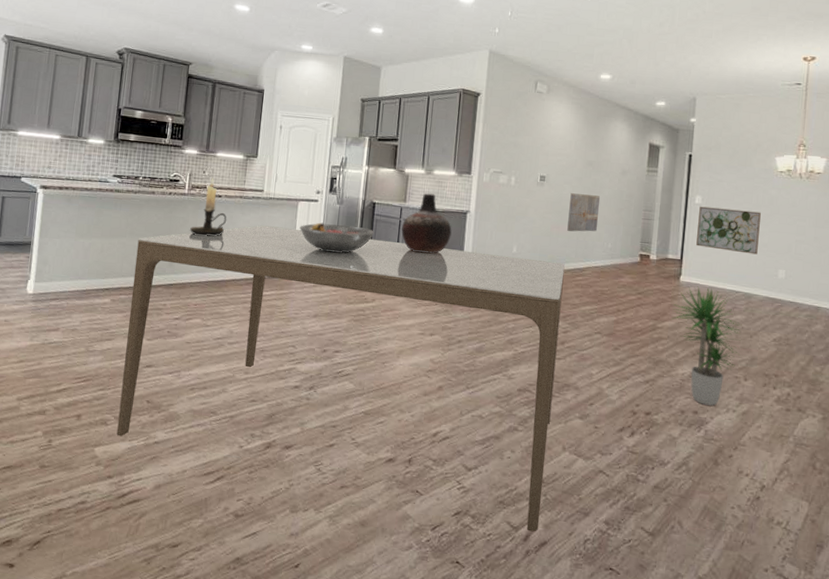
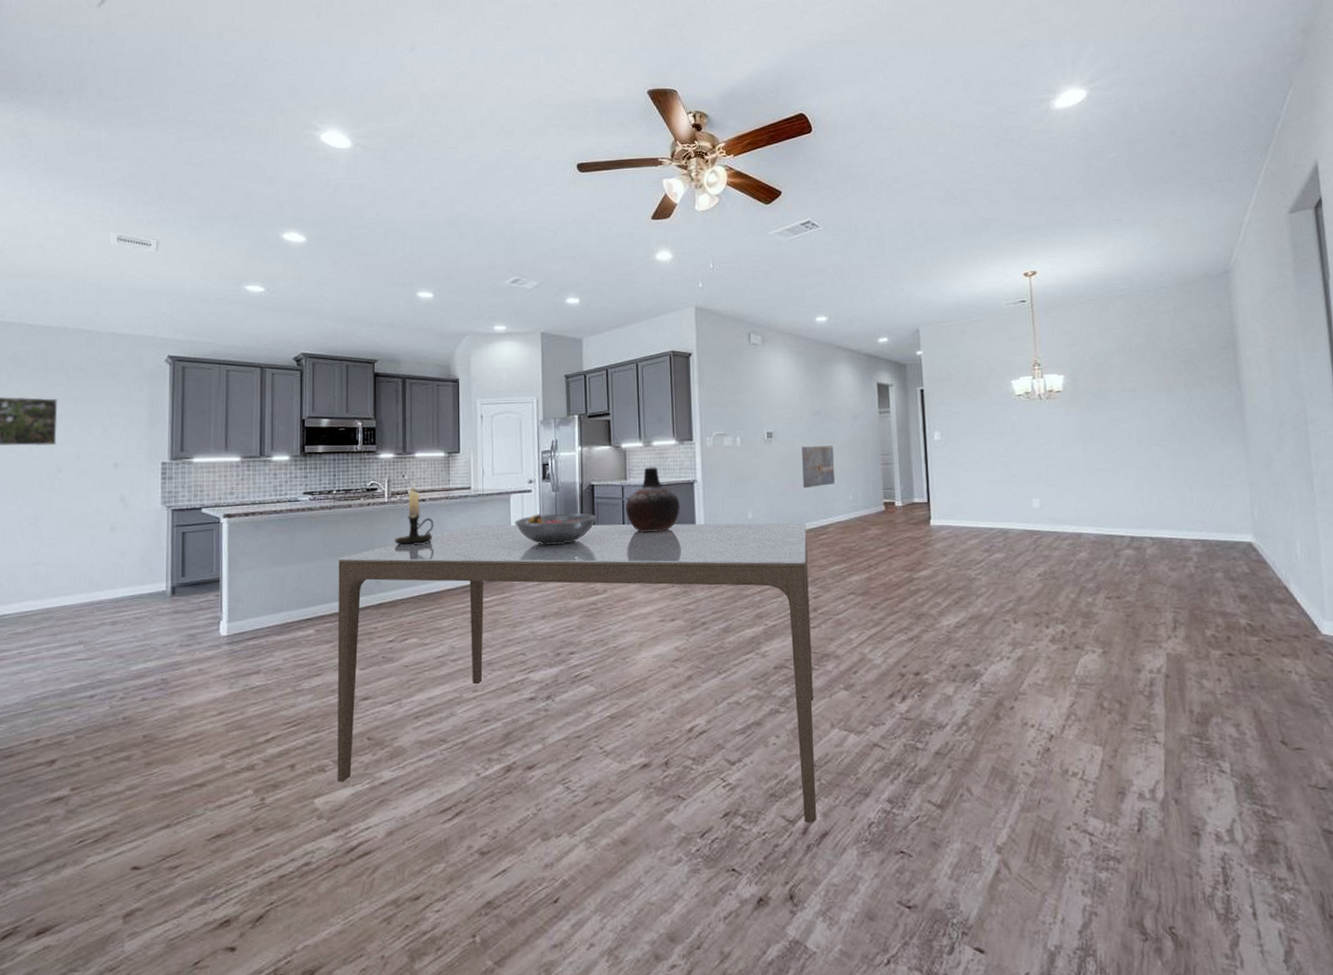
potted plant: present [672,286,742,406] -> none [928,528,1005,656]
wall art: present [696,206,761,255] -> none [940,440,1007,487]

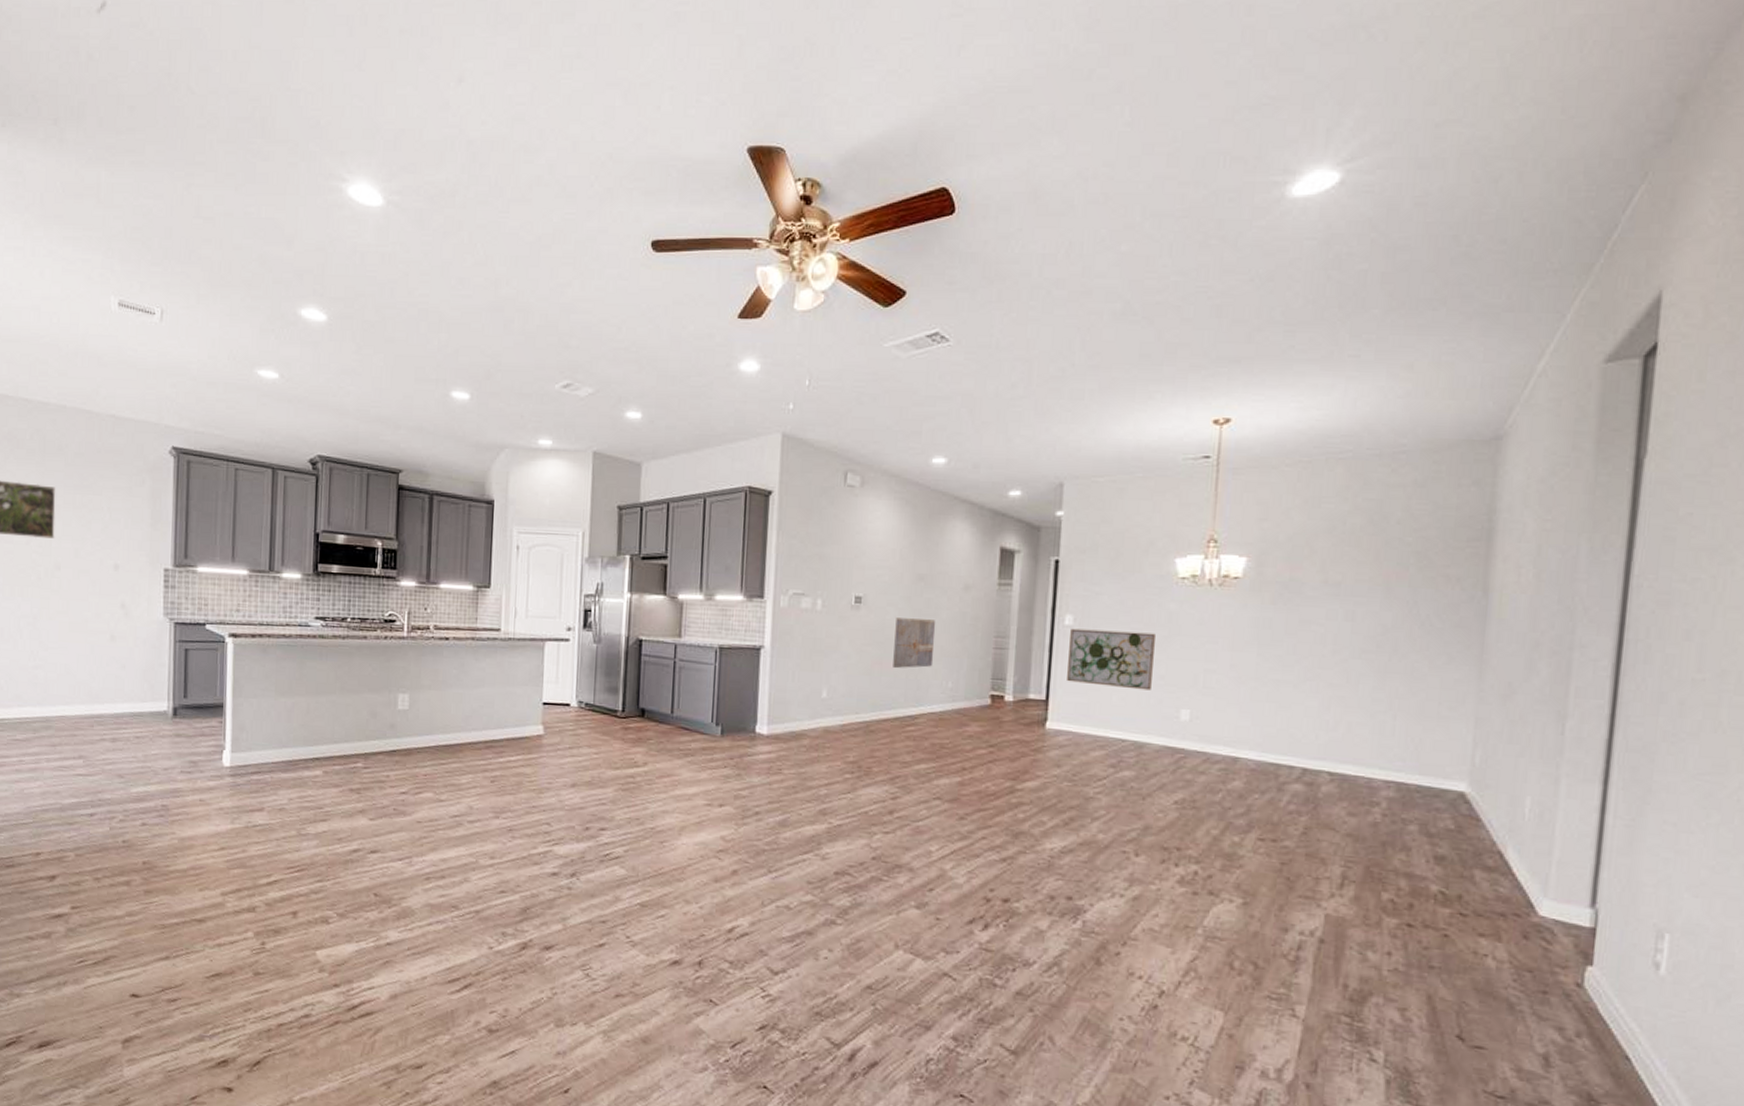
dining table: present [337,523,817,823] -> none [340,673,891,1050]
candle holder: present [395,480,434,546] -> none [413,615,457,690]
fruit bowl: present [515,512,597,545] -> none [548,667,643,705]
vase: present [626,467,680,532] -> none [677,625,742,702]
wall art: none [940,440,1007,487] -> present [1067,628,1155,691]

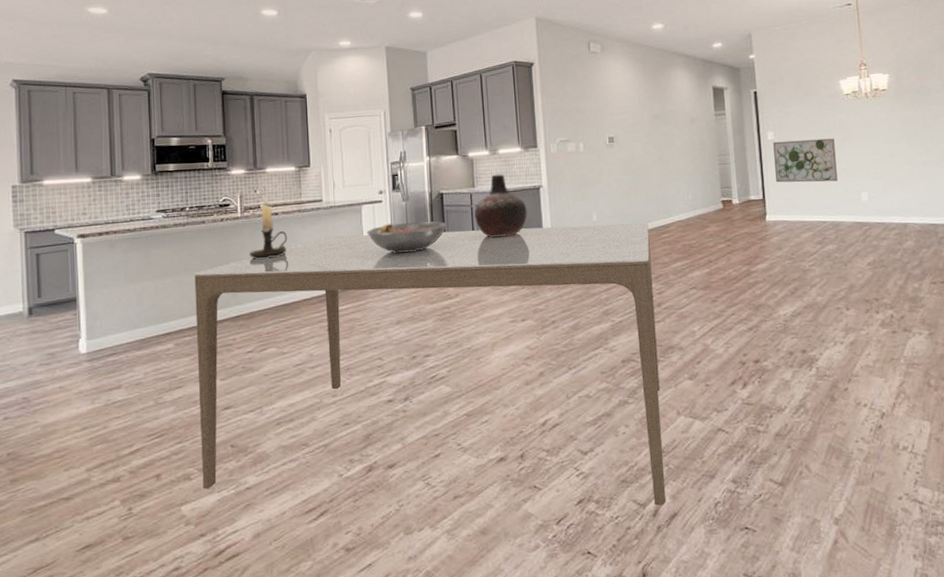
dining table: none [340,673,891,1050] -> present [194,223,666,506]
candle holder: none [413,615,457,690] -> present [249,195,288,259]
fruit bowl: none [548,667,643,705] -> present [367,220,447,253]
vase: none [677,625,742,702] -> present [474,174,527,237]
wall art: present [893,618,936,669] -> none [642,148,675,190]

